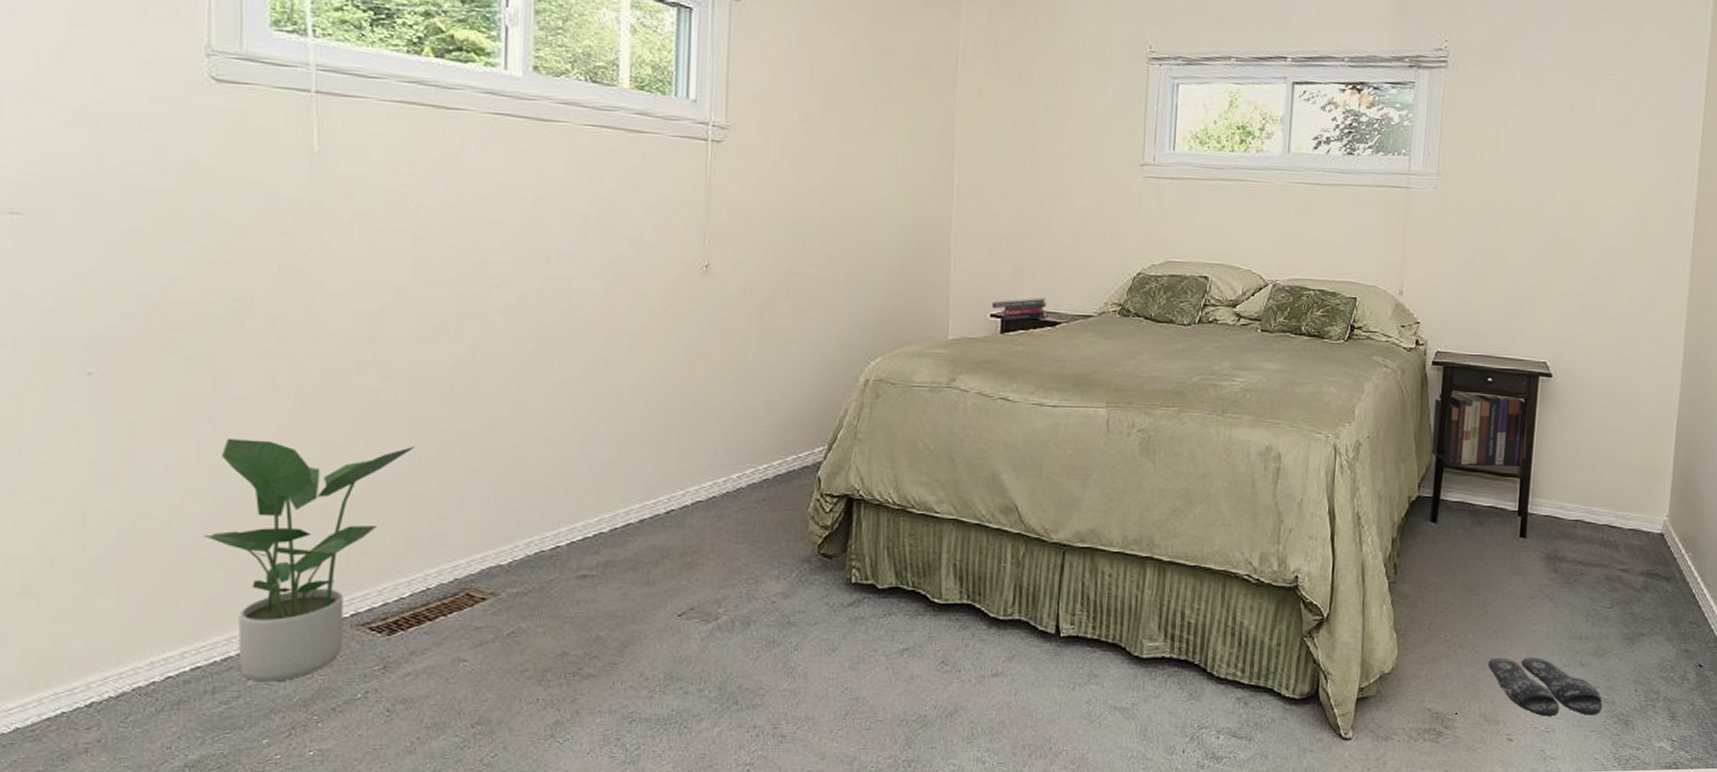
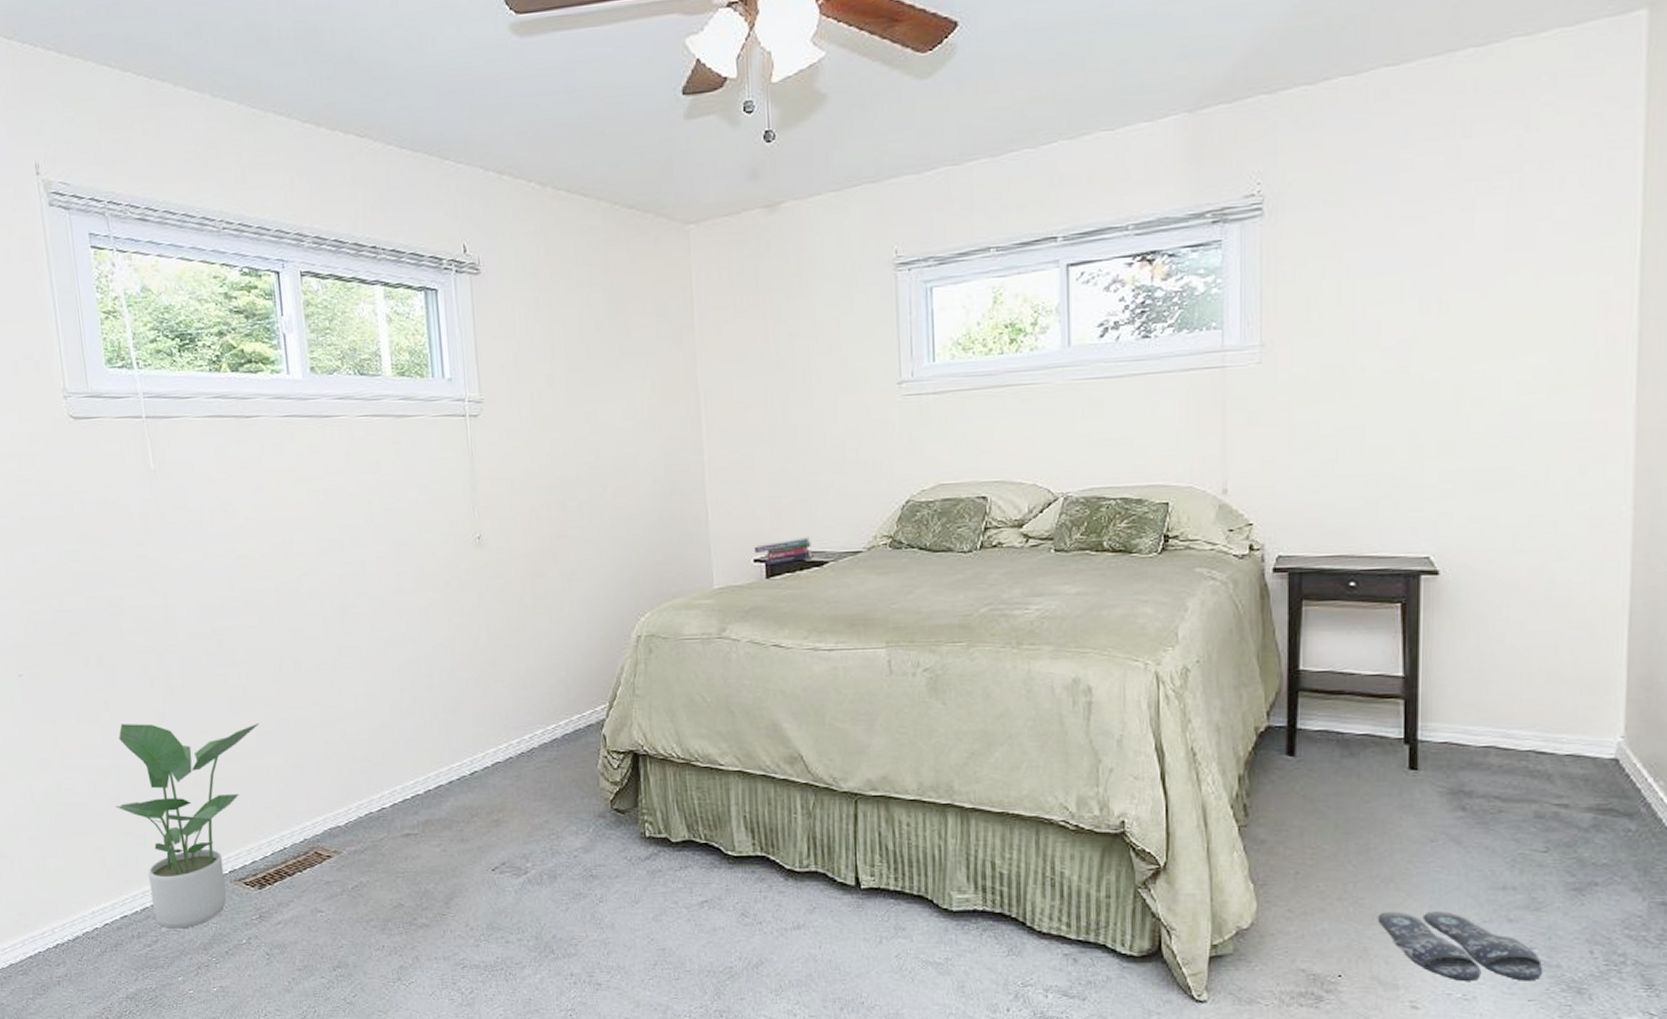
books: present [1431,391,1526,467] -> none [1281,600,1410,688]

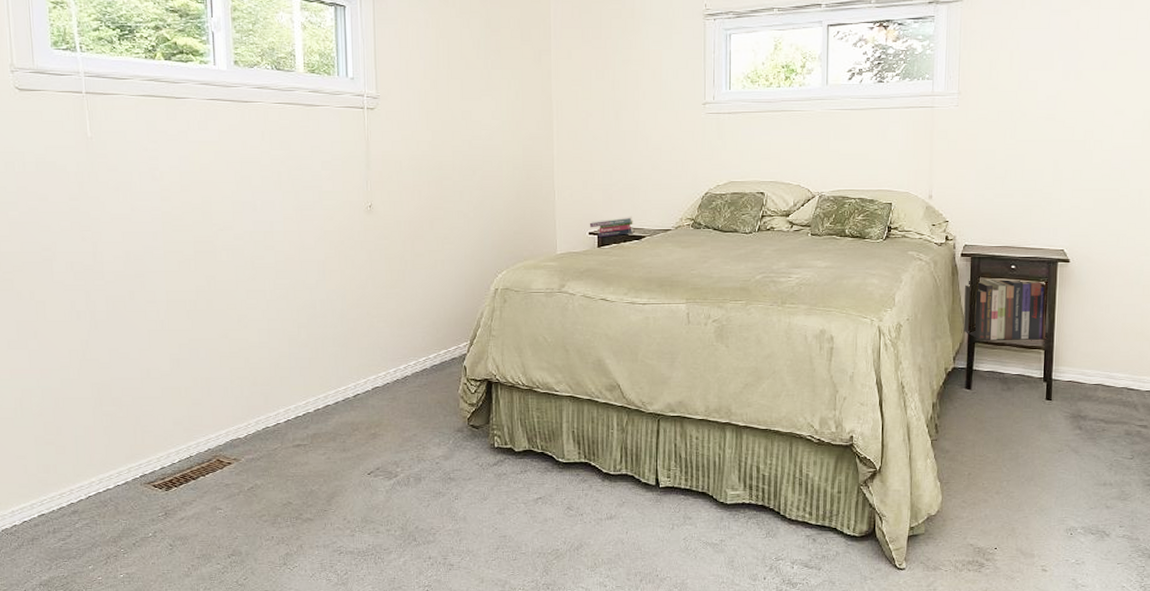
potted plant: present [115,723,260,929] -> none [38,351,174,525]
books: none [1281,600,1410,688] -> present [963,278,1049,340]
slippers: present [1377,911,1542,981] -> none [1022,501,1127,550]

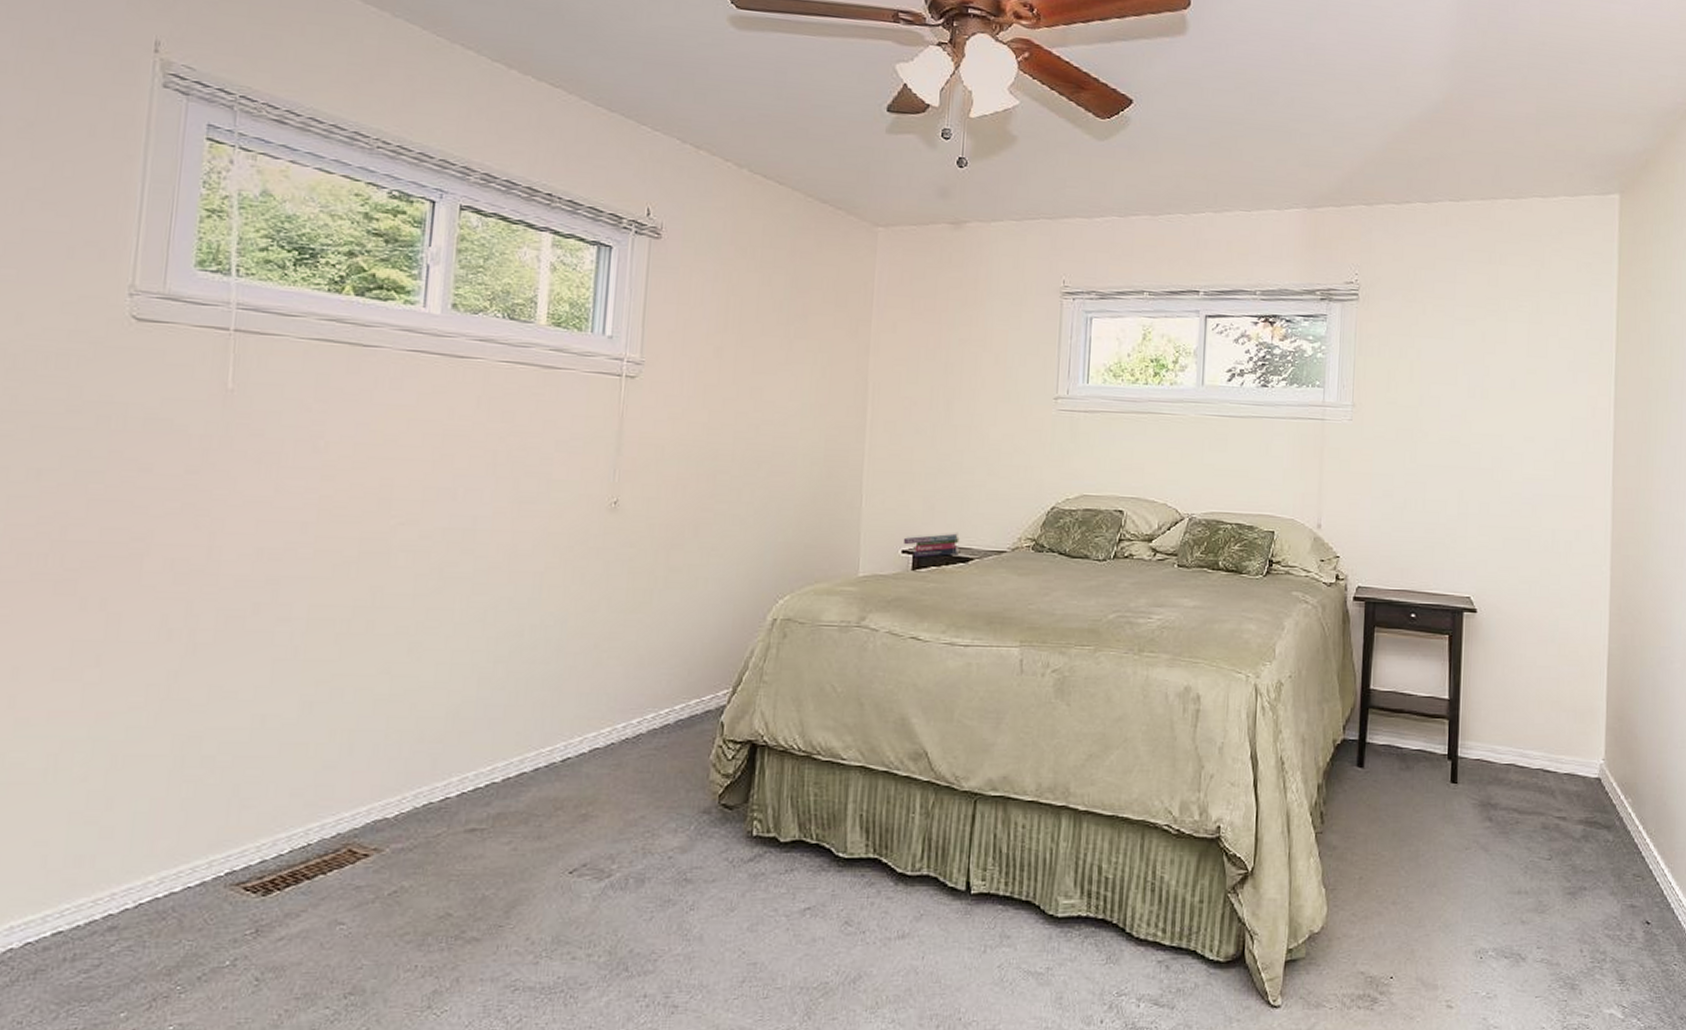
books: present [963,278,1049,340] -> none [1355,628,1454,707]

